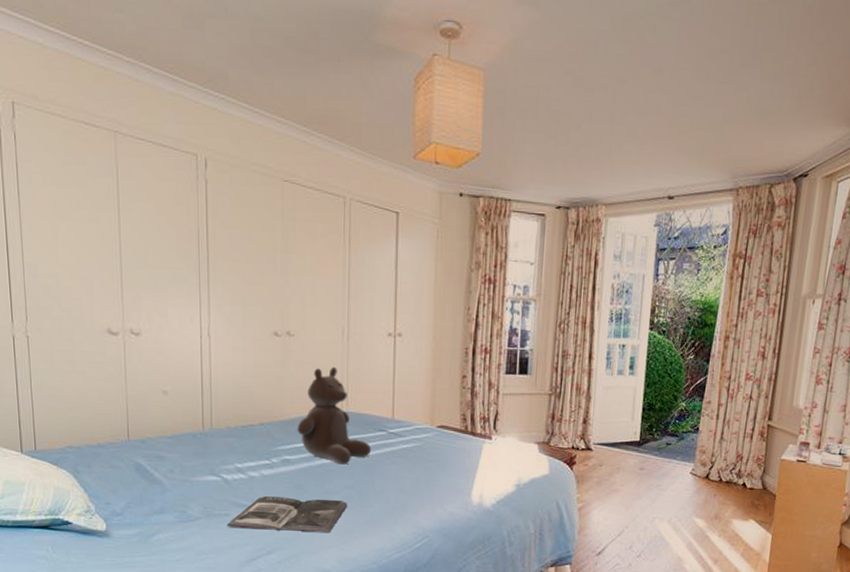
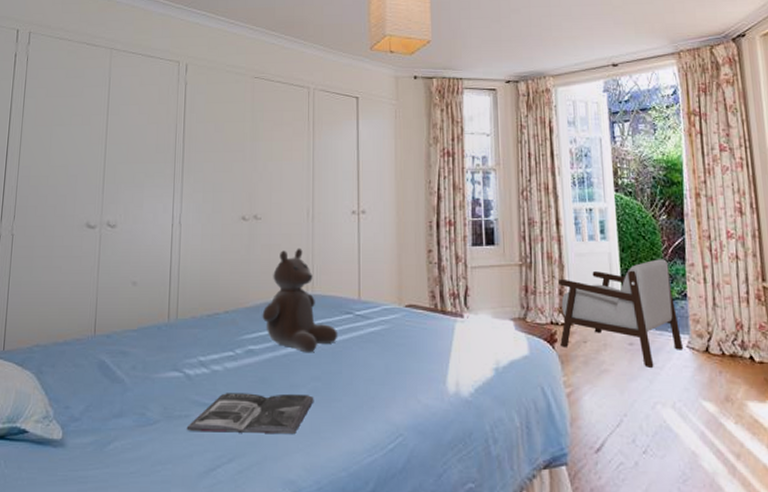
armchair: none [578,395,688,489] -> present [559,259,684,367]

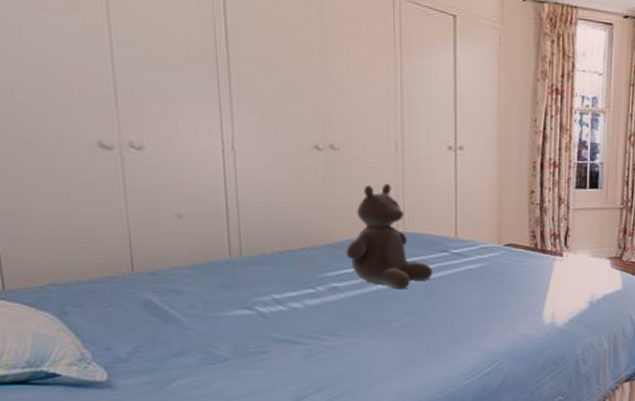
magazine: present [186,393,314,433] -> none [264,328,408,366]

